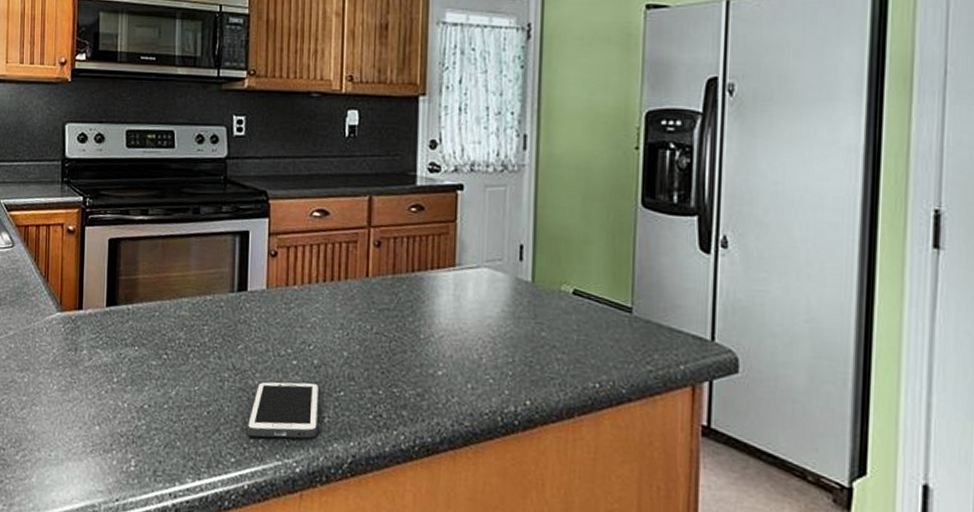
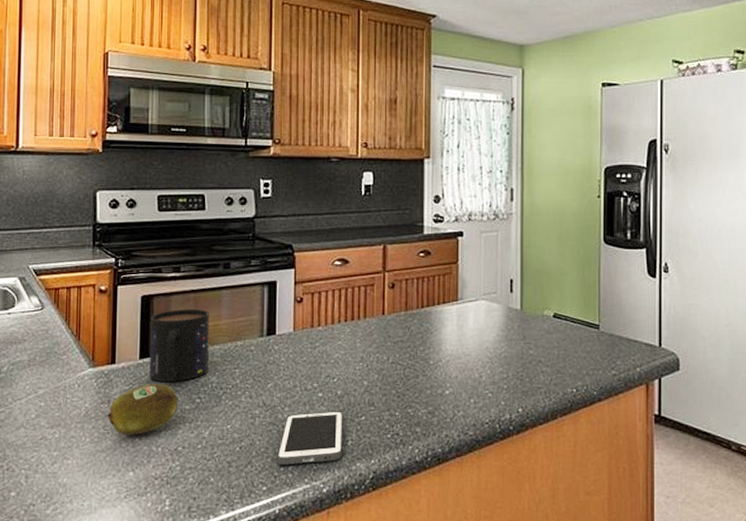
fruit: none [74,334,145,388] -> present [107,384,178,435]
mug: none [116,256,177,335] -> present [149,308,209,382]

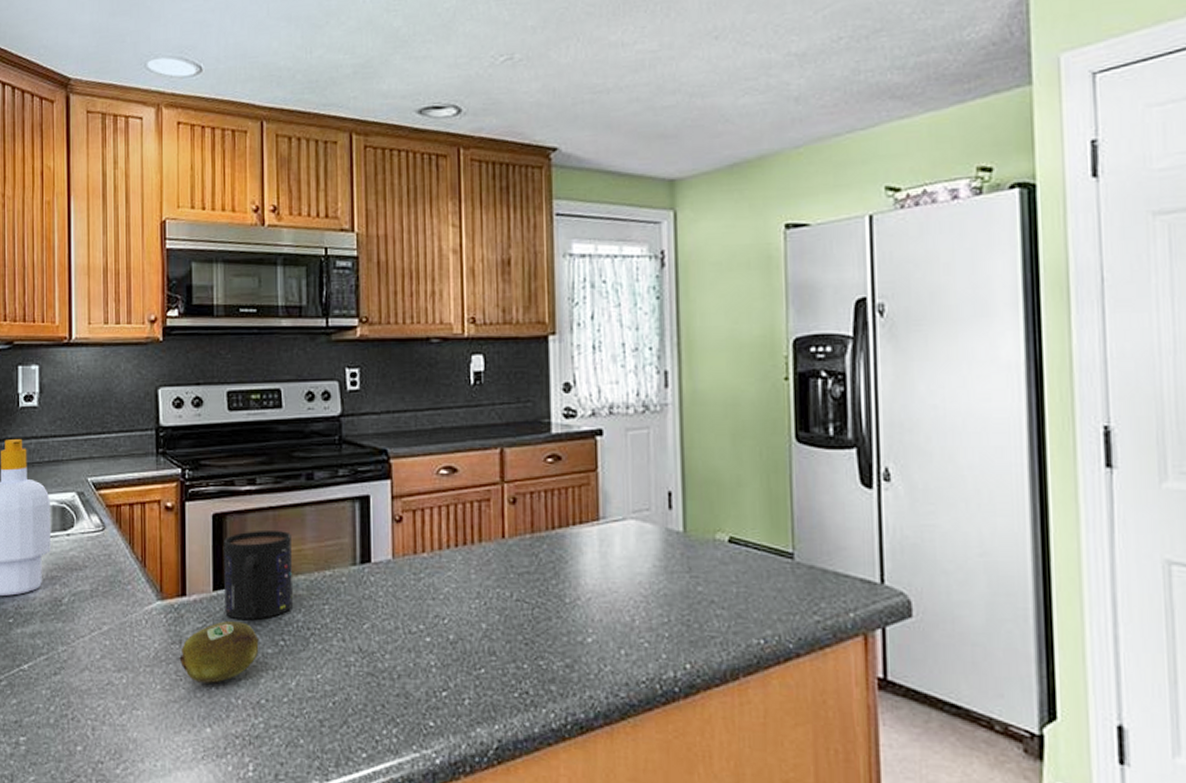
cell phone: present [277,410,343,466] -> none [378,659,459,728]

